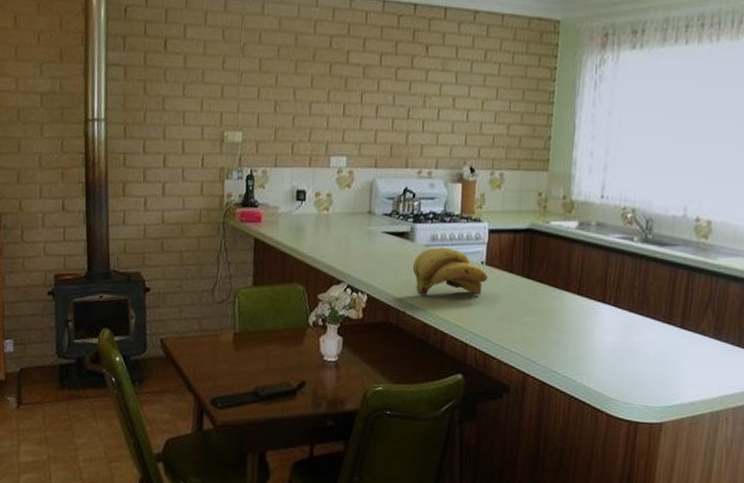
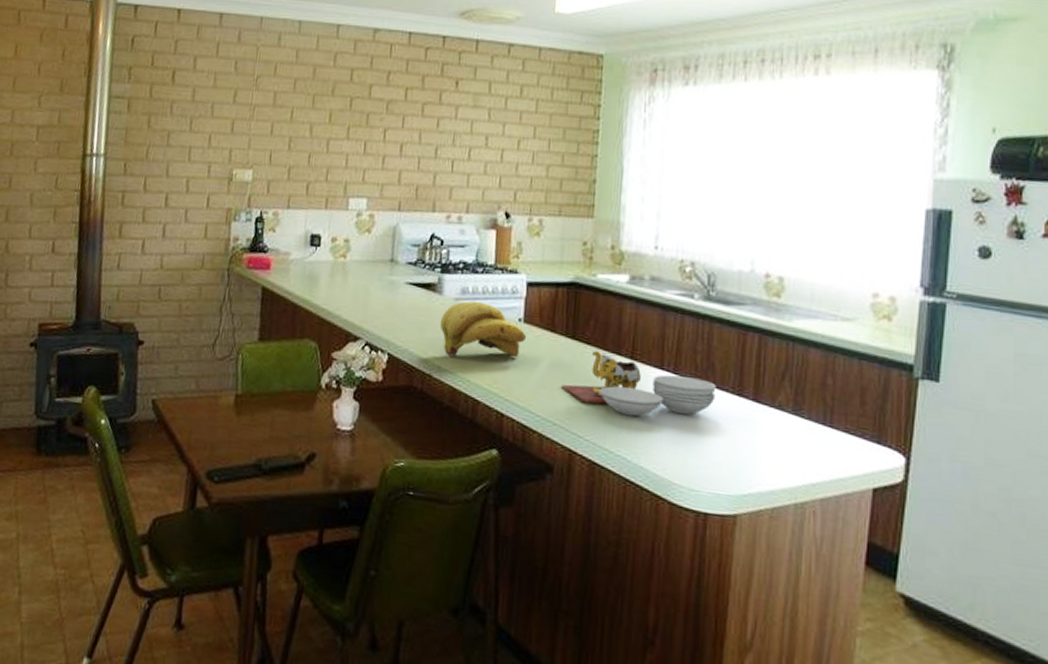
cutting board: none [517,287,650,343] -> present [560,350,716,416]

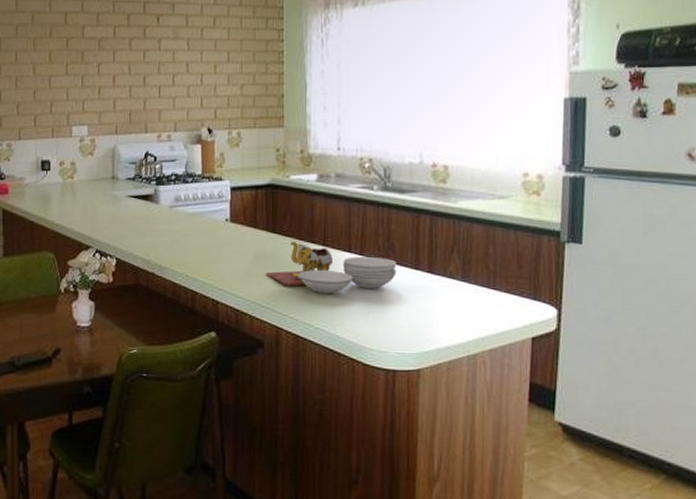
banana bunch: present [439,300,527,358] -> none [158,207,234,256]

